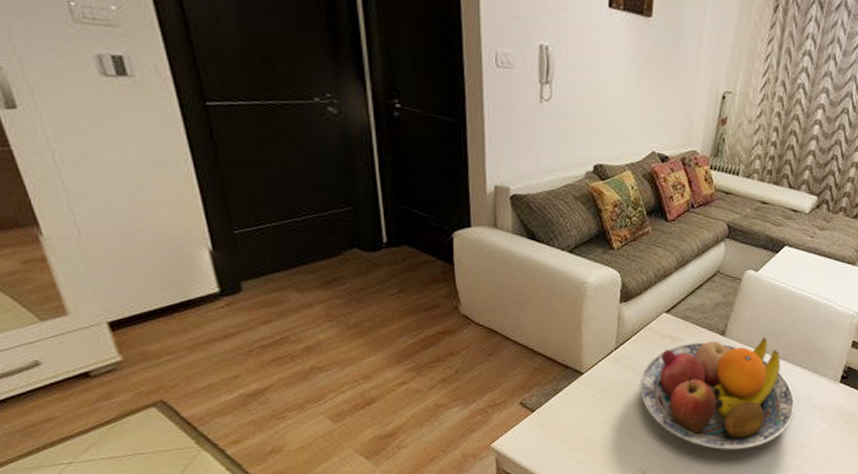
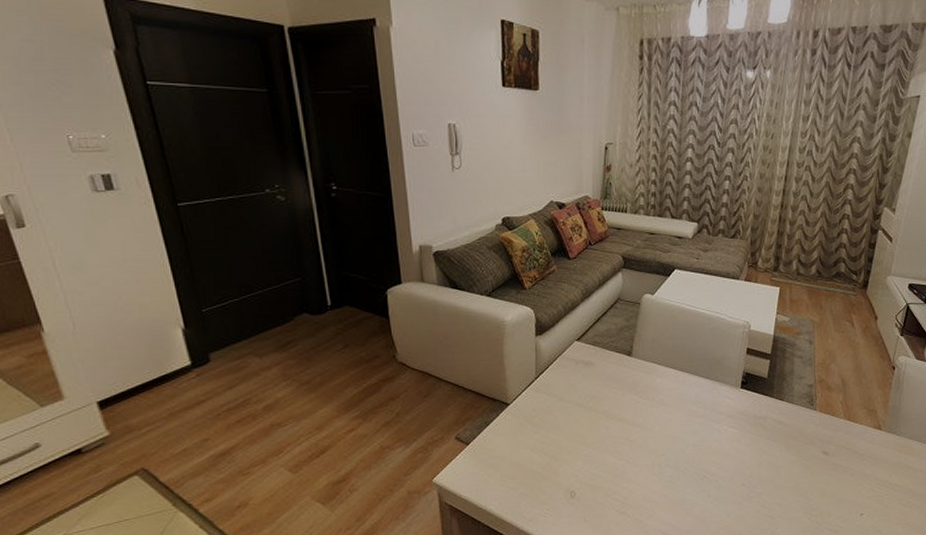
fruit bowl: present [639,337,796,451] -> none [561,354,703,464]

